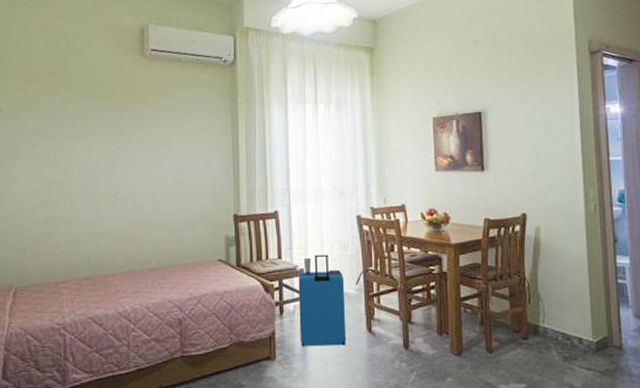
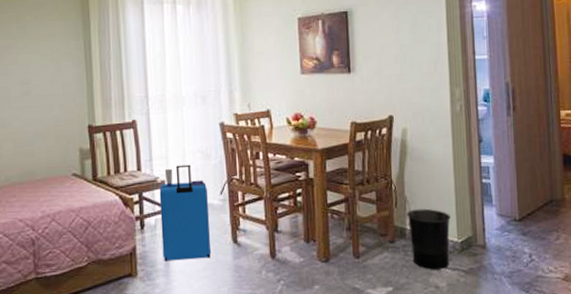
waste bin: none [540,307,585,369] -> present [407,208,450,270]

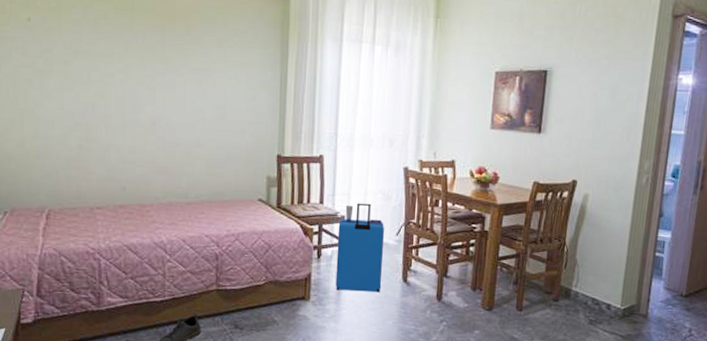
waste bin: present [407,208,450,270] -> none [573,273,617,331]

